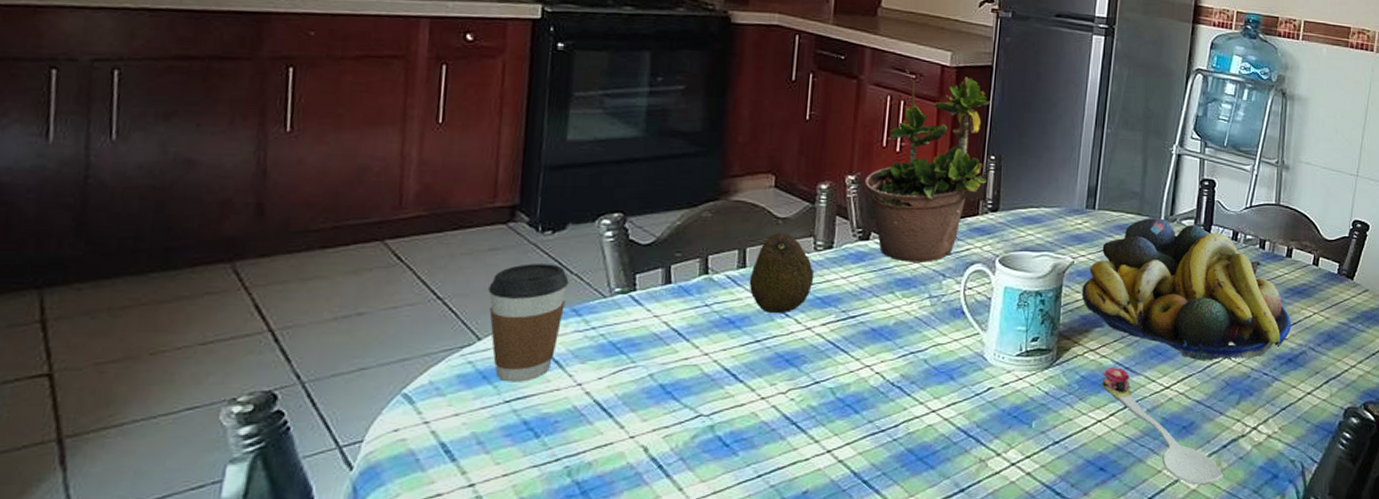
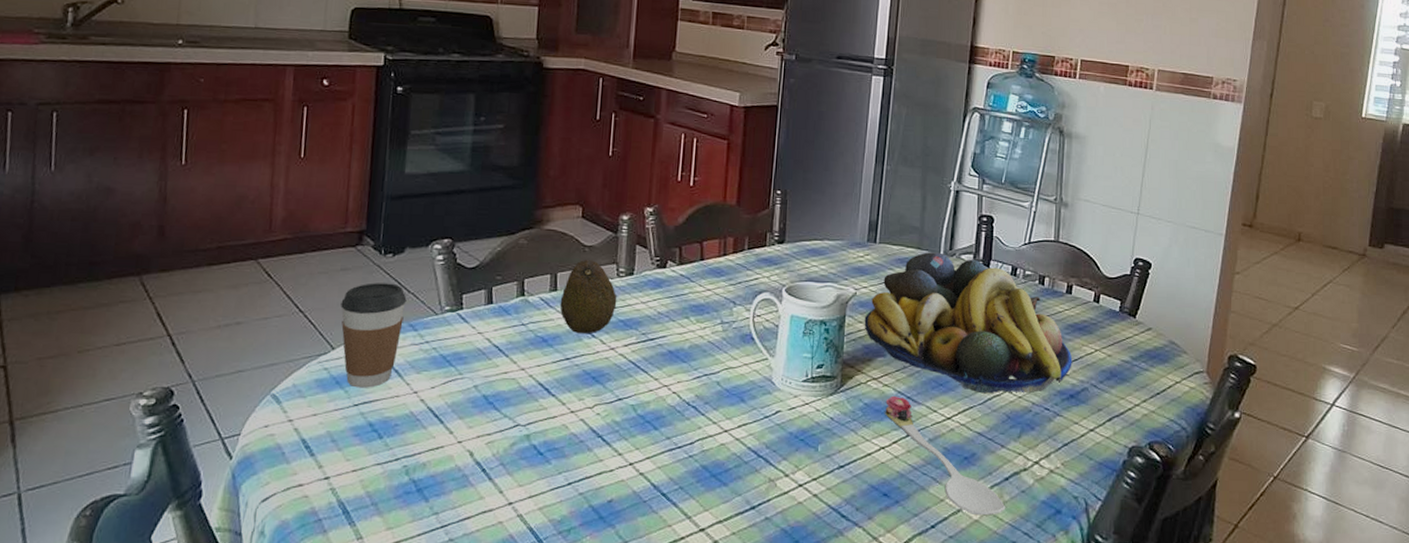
potted plant: present [864,61,992,262] -> none [661,101,777,290]

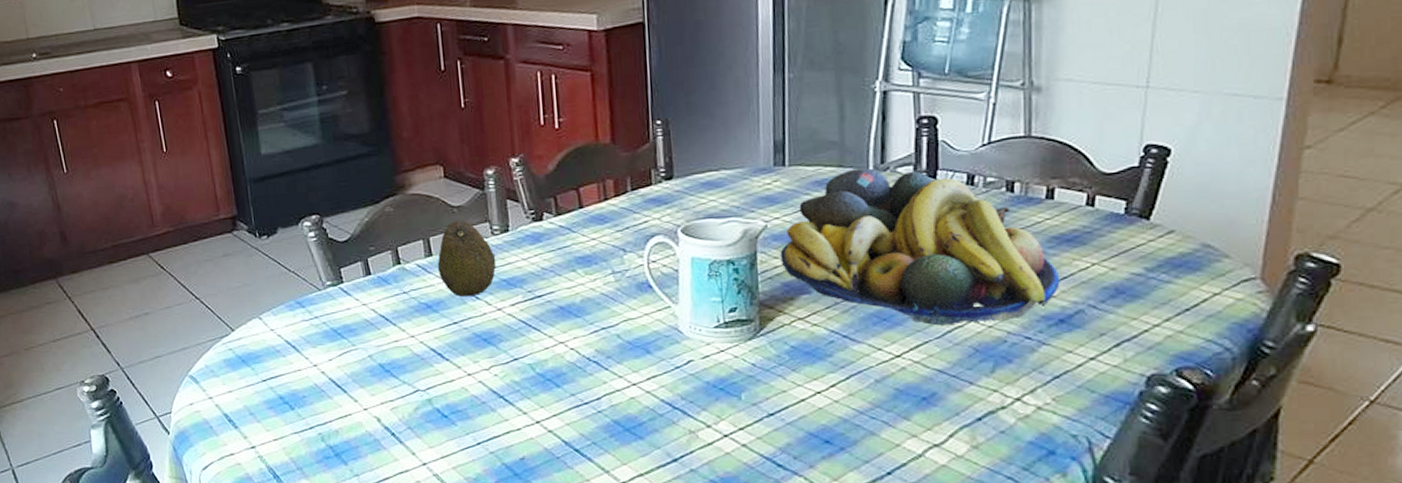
coffee cup: present [341,283,407,388] -> none [230,264,291,365]
spoon: present [884,395,1006,516] -> none [815,335,981,460]

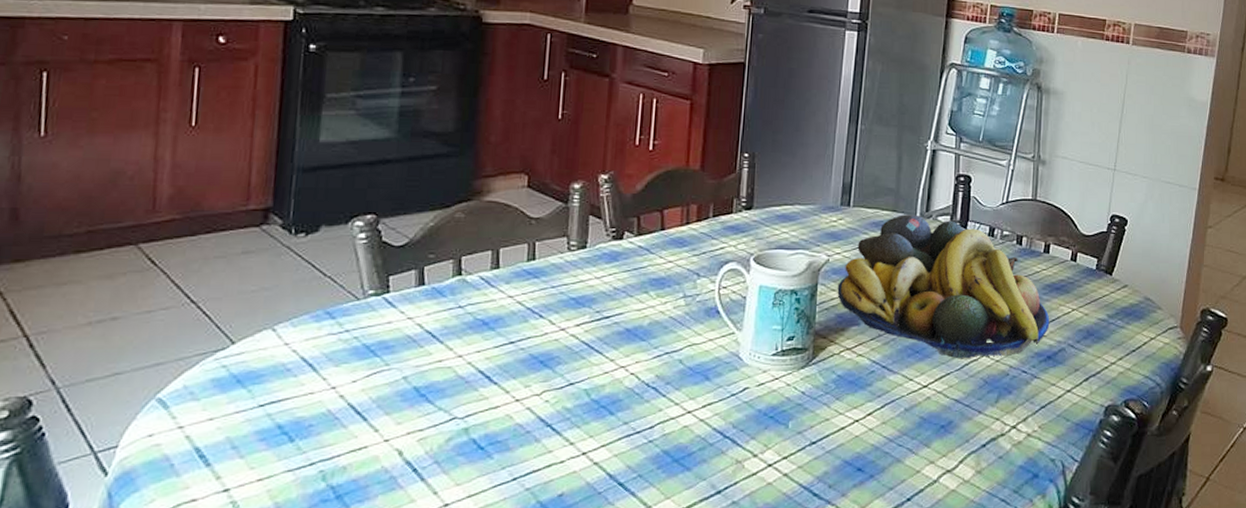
fruit: present [437,221,496,296] -> none [502,233,568,314]

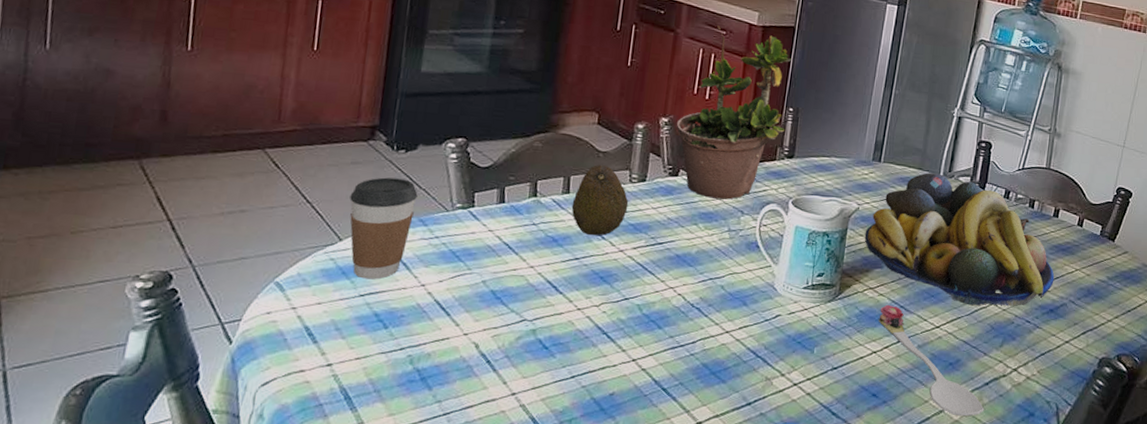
coffee cup: none [242,266,323,386] -> present [350,177,418,280]
fruit: none [502,233,568,314] -> present [571,165,629,235]
potted plant: none [617,58,744,262] -> present [676,21,793,200]
spoon: none [858,365,983,485] -> present [878,304,984,417]

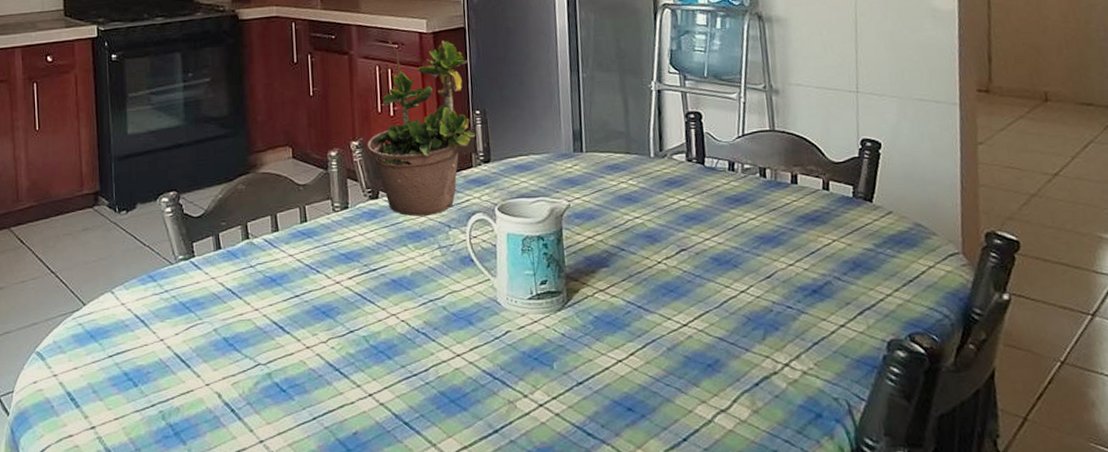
coffee cup: present [350,177,418,280] -> none [86,238,144,340]
fruit: present [571,165,629,235] -> none [283,198,336,270]
fruit bowl: present [864,173,1055,306] -> none [582,155,810,297]
spoon: present [878,304,984,417] -> none [616,306,761,425]

